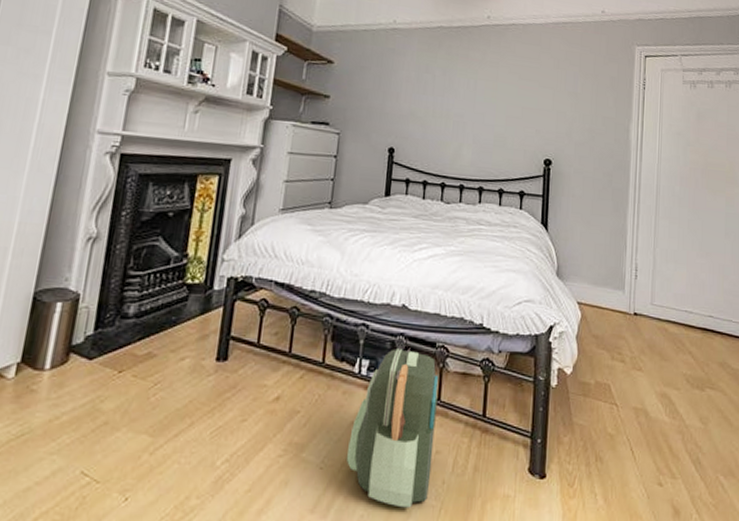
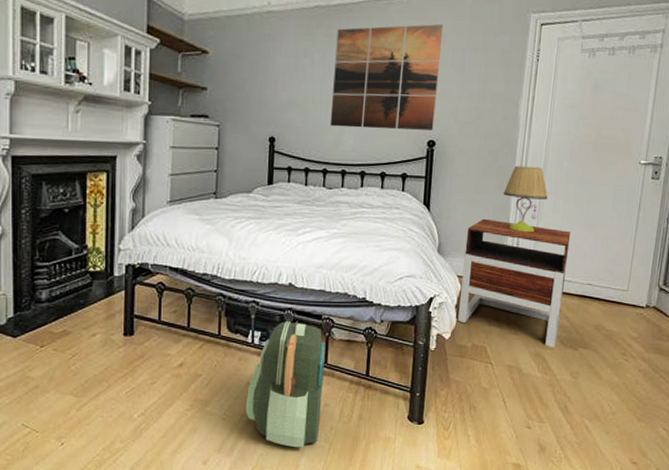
wall art: none [449,48,557,149] -> present [330,23,444,130]
nightstand: none [579,241,688,387] -> present [457,218,571,347]
table lamp: none [619,188,663,258] -> present [503,166,548,233]

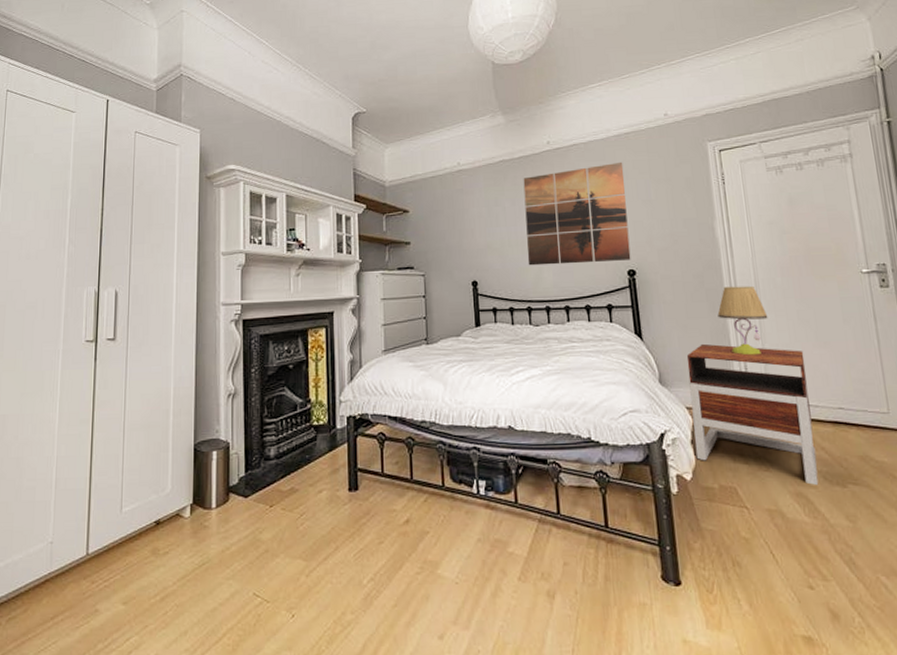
backpack: present [245,320,325,448] -> none [478,467,563,618]

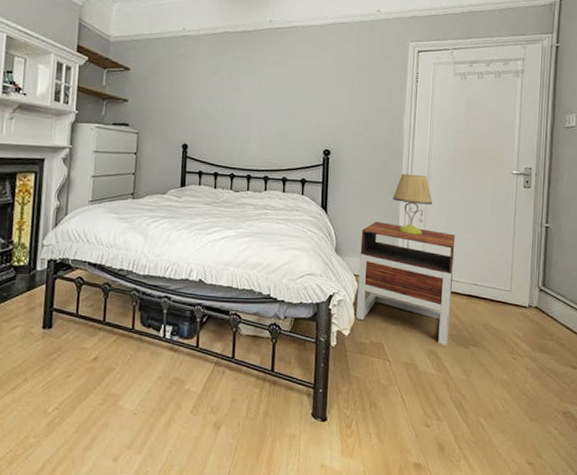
wall art: present [523,161,631,266] -> none [236,49,335,141]

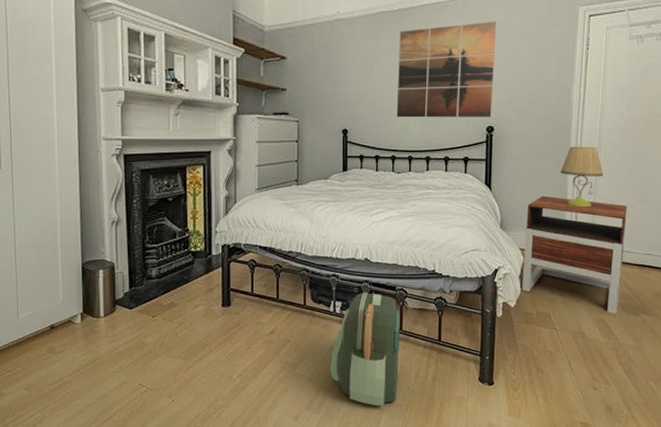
backpack: none [155,315,233,445] -> present [330,291,400,406]
wall art: none [236,49,335,141] -> present [396,21,497,118]

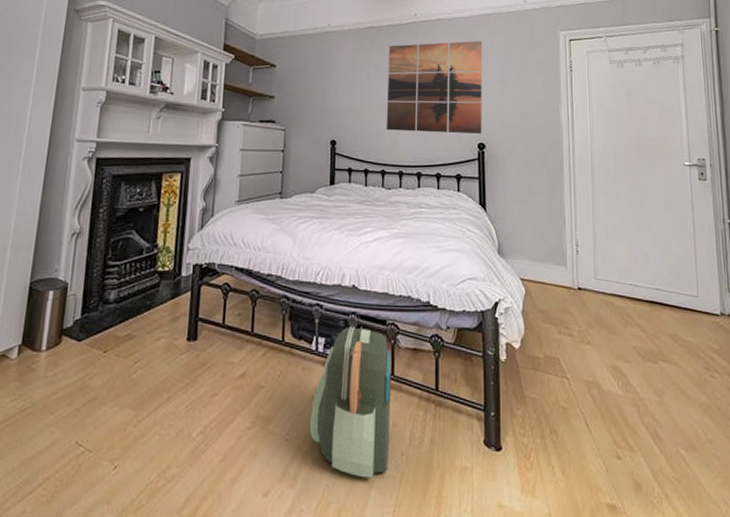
nightstand: present [521,195,628,314] -> none [524,219,633,360]
table lamp: present [560,146,604,208] -> none [556,167,600,234]

